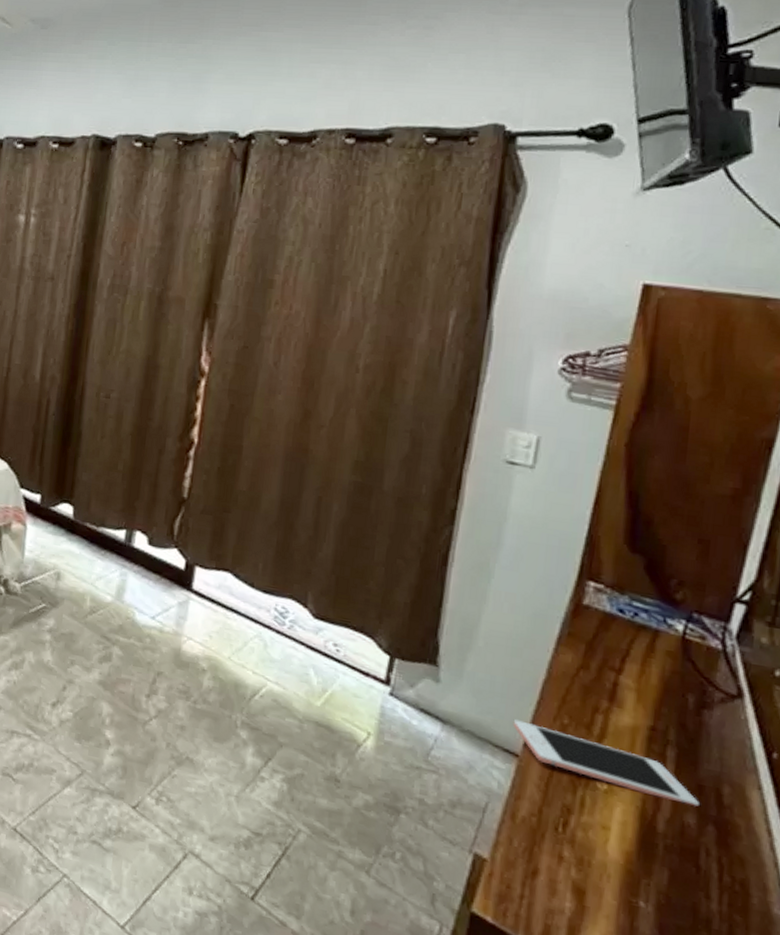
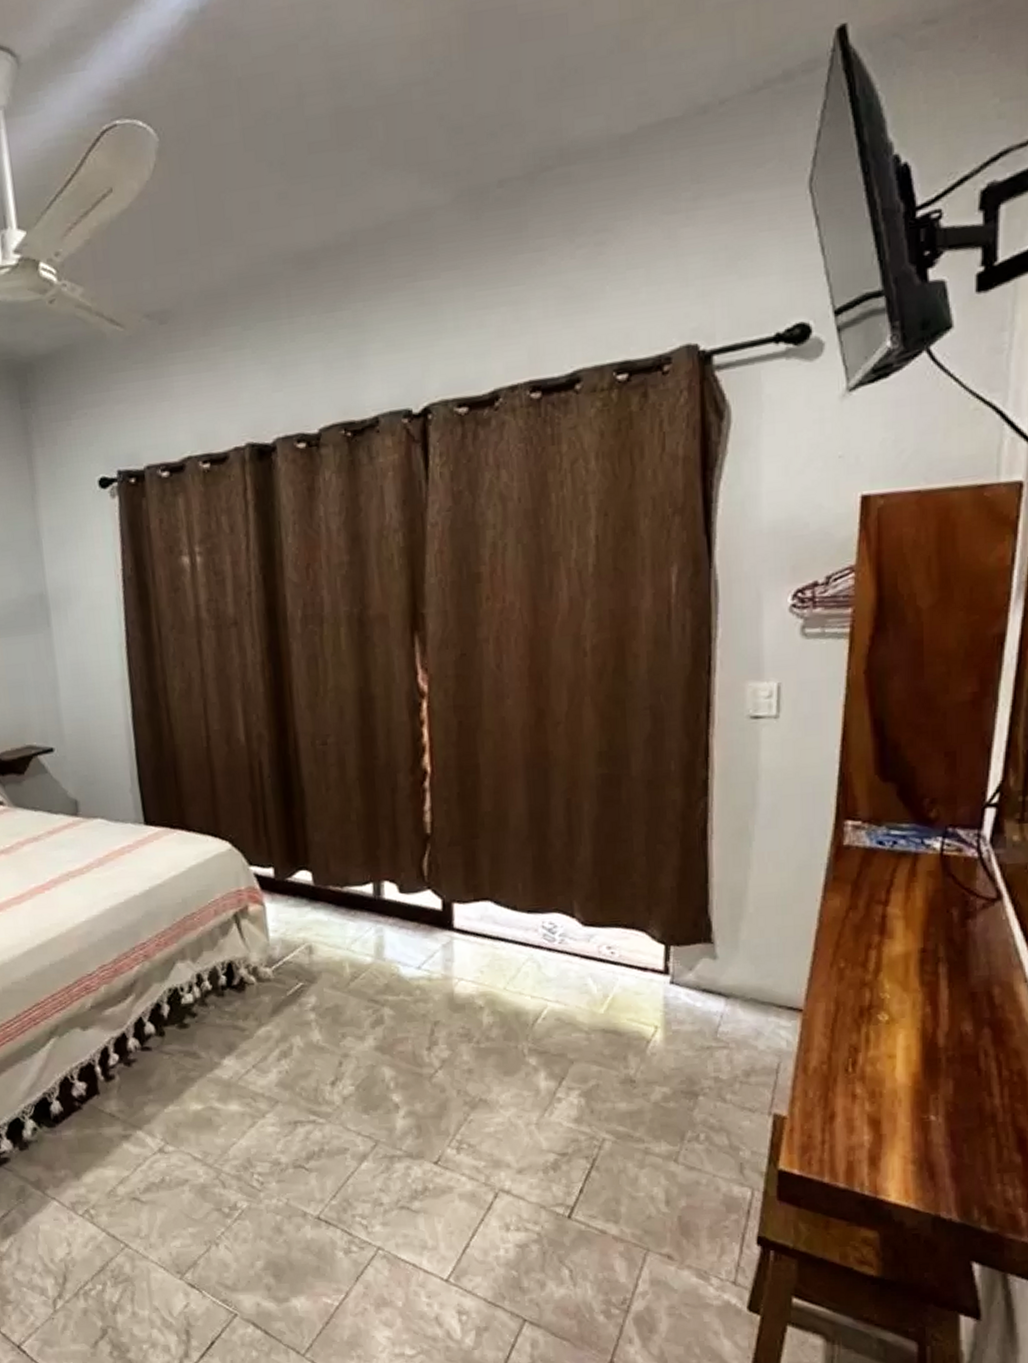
cell phone: present [513,719,699,807] -> none [792,975,974,1015]

